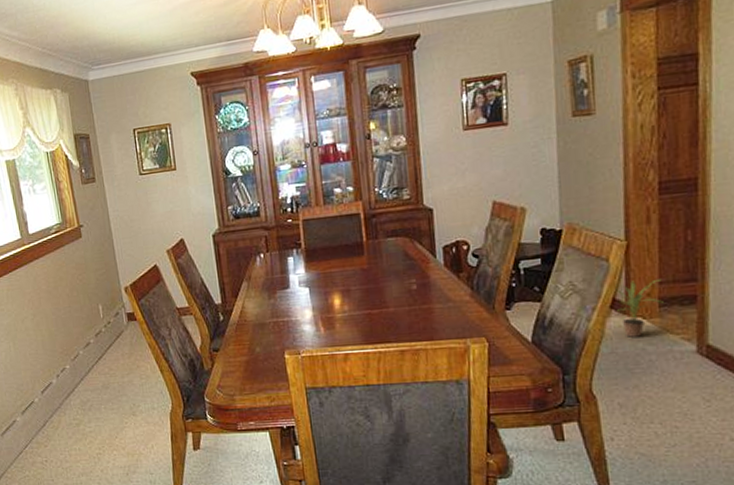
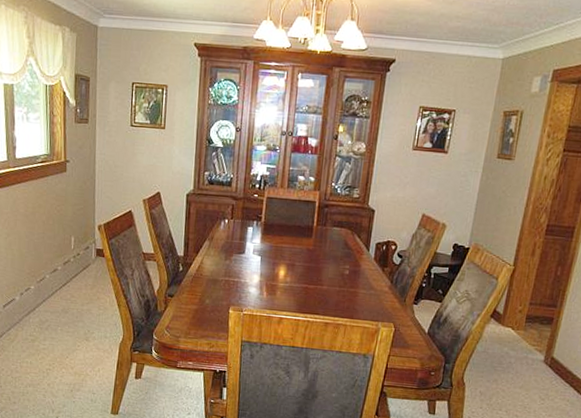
potted plant: present [615,278,664,338] -> none [495,298,532,344]

